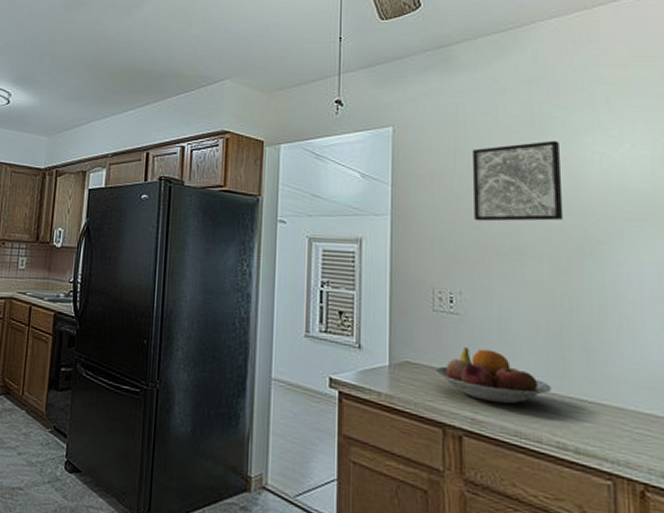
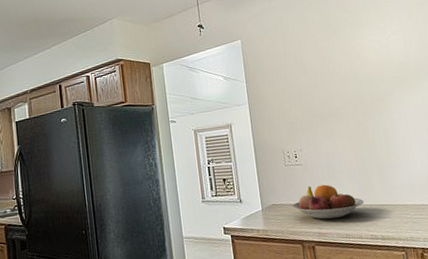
wall art: present [472,140,564,222] -> none [295,35,358,99]

